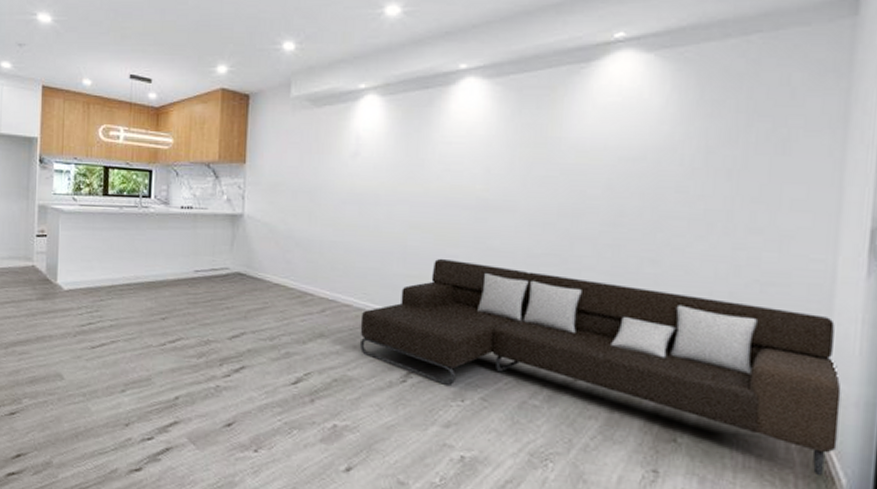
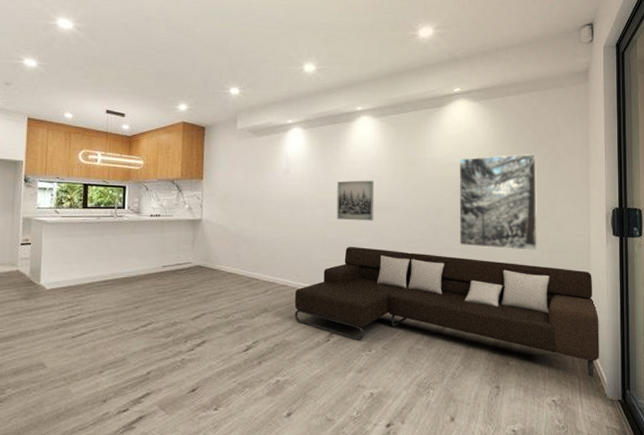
wall art: none [423,168,481,225] -> present [337,180,374,221]
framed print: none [607,131,750,280] -> present [459,153,538,251]

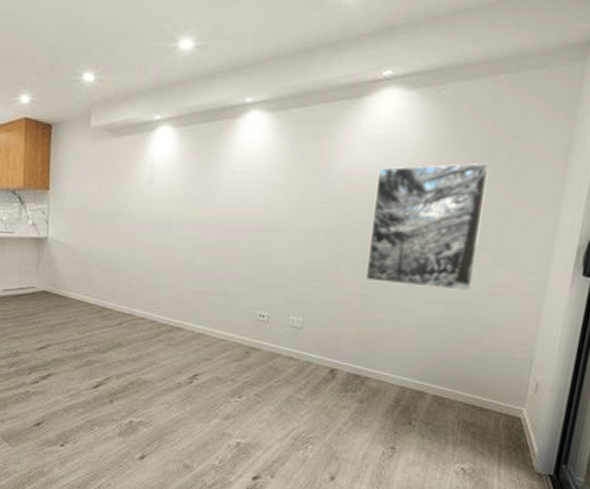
sofa: present [294,246,600,376] -> none [153,275,542,446]
wall art: present [337,180,374,221] -> none [210,194,261,246]

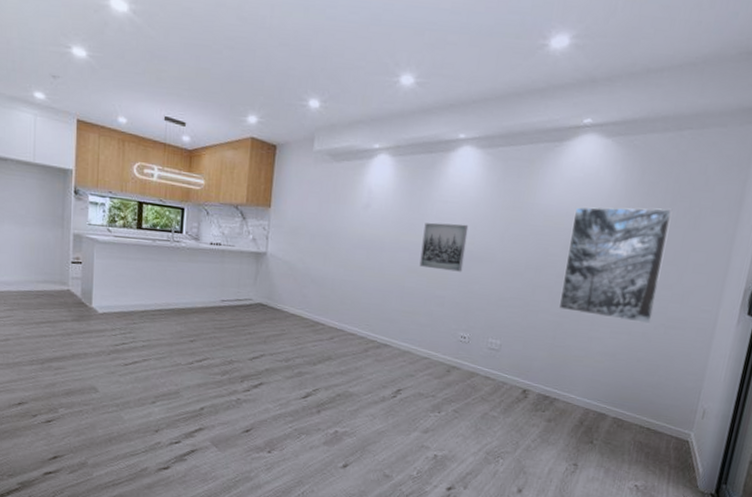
wall art: none [210,194,261,246] -> present [419,222,469,272]

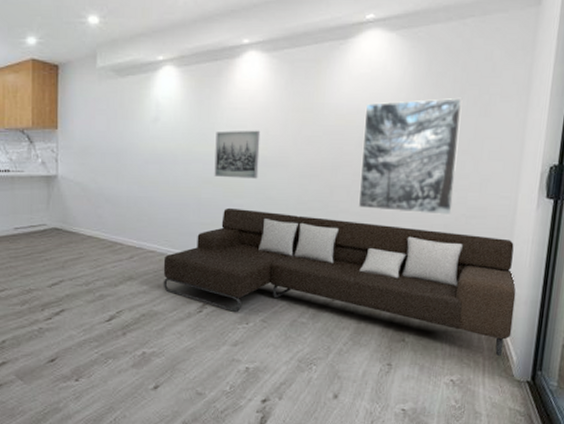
sofa: none [361,298,711,466] -> present [163,207,516,356]

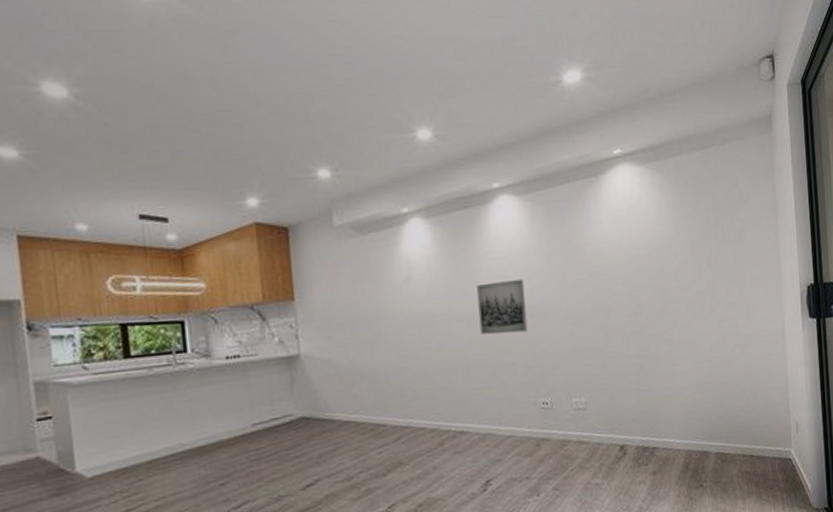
sofa: present [163,207,516,356] -> none [436,363,802,486]
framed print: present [358,97,463,215] -> none [626,226,727,350]

